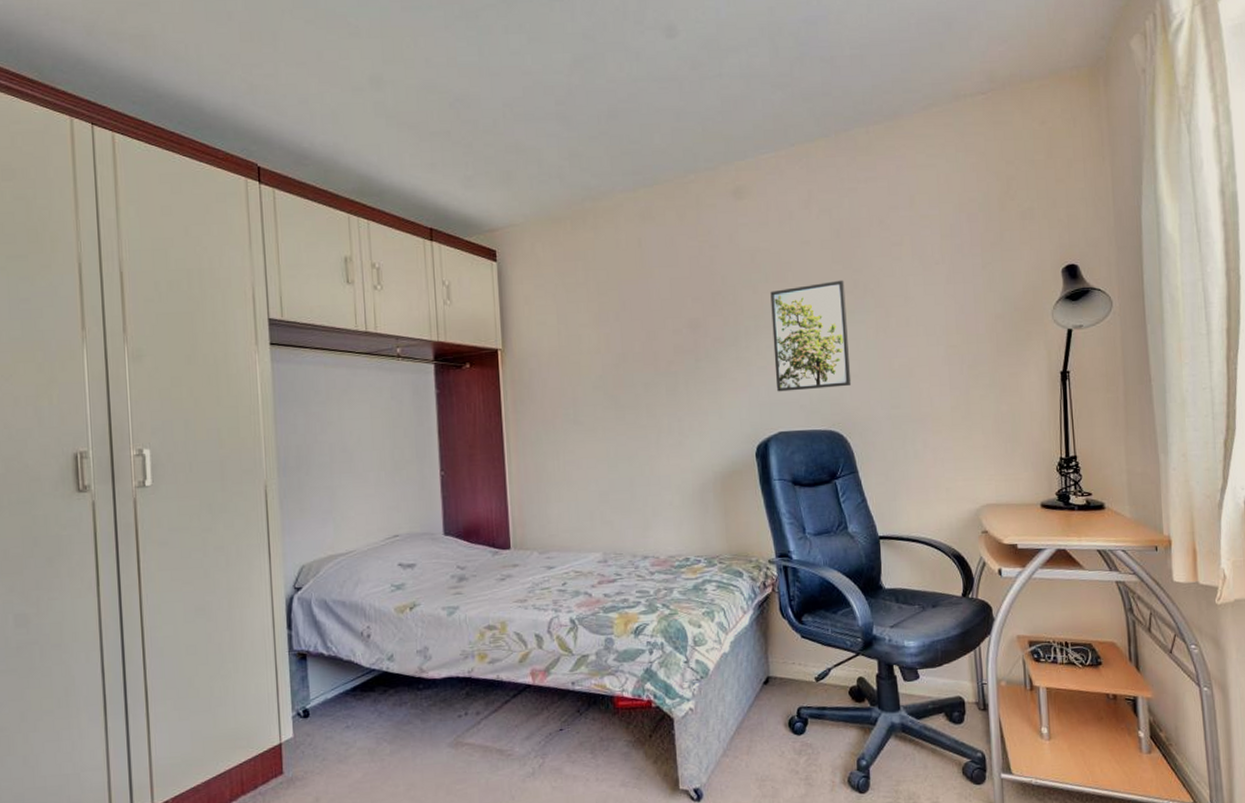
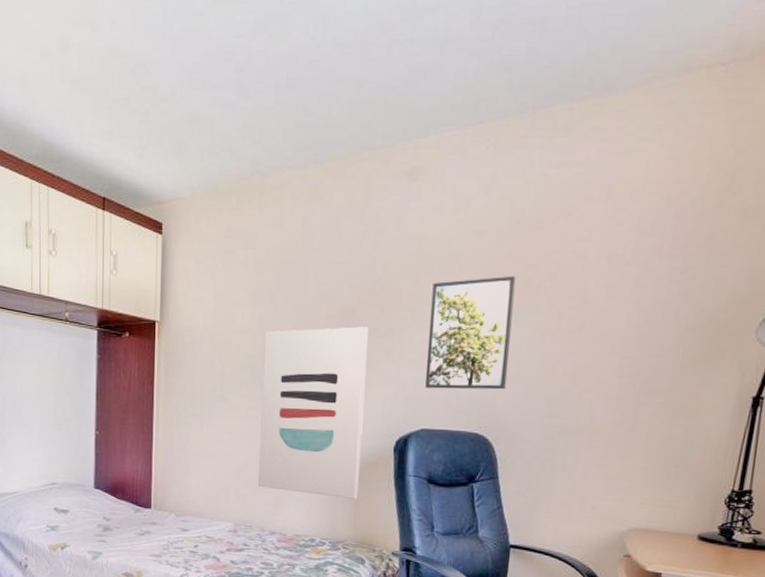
wall art: none [614,337,727,511] -> present [258,326,368,499]

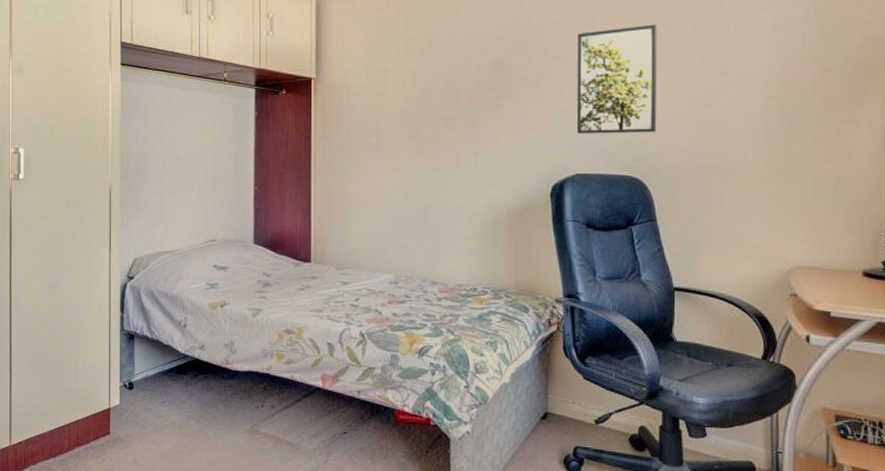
wall art: present [258,326,368,499] -> none [416,77,519,246]

